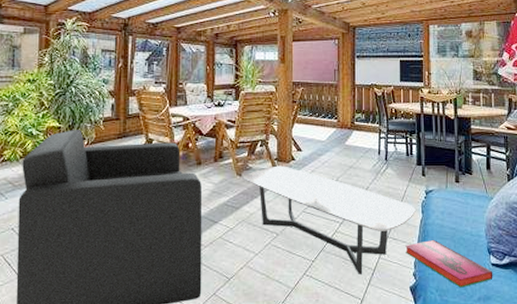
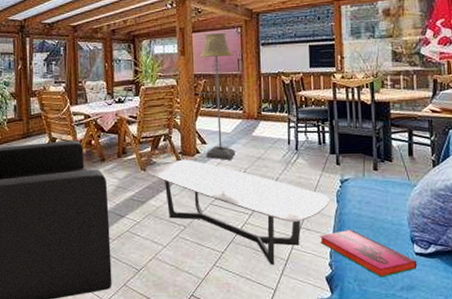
floor lamp: none [299,43,331,168] -> present [199,32,235,160]

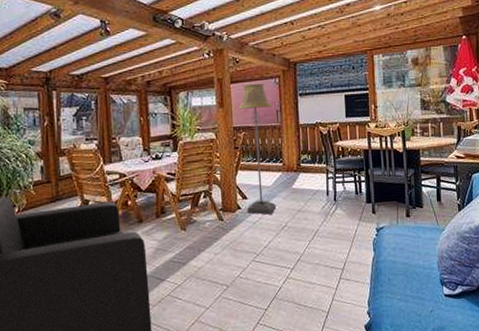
coffee table: present [148,159,330,265] -> none [188,215,367,318]
hardback book: present [320,229,417,278] -> none [358,276,447,321]

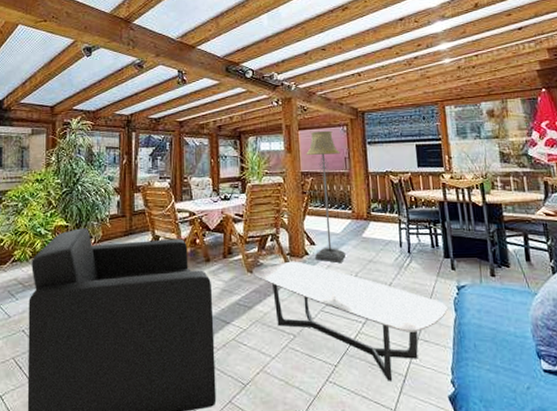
coffee table: none [188,215,367,318] -> present [255,261,448,381]

